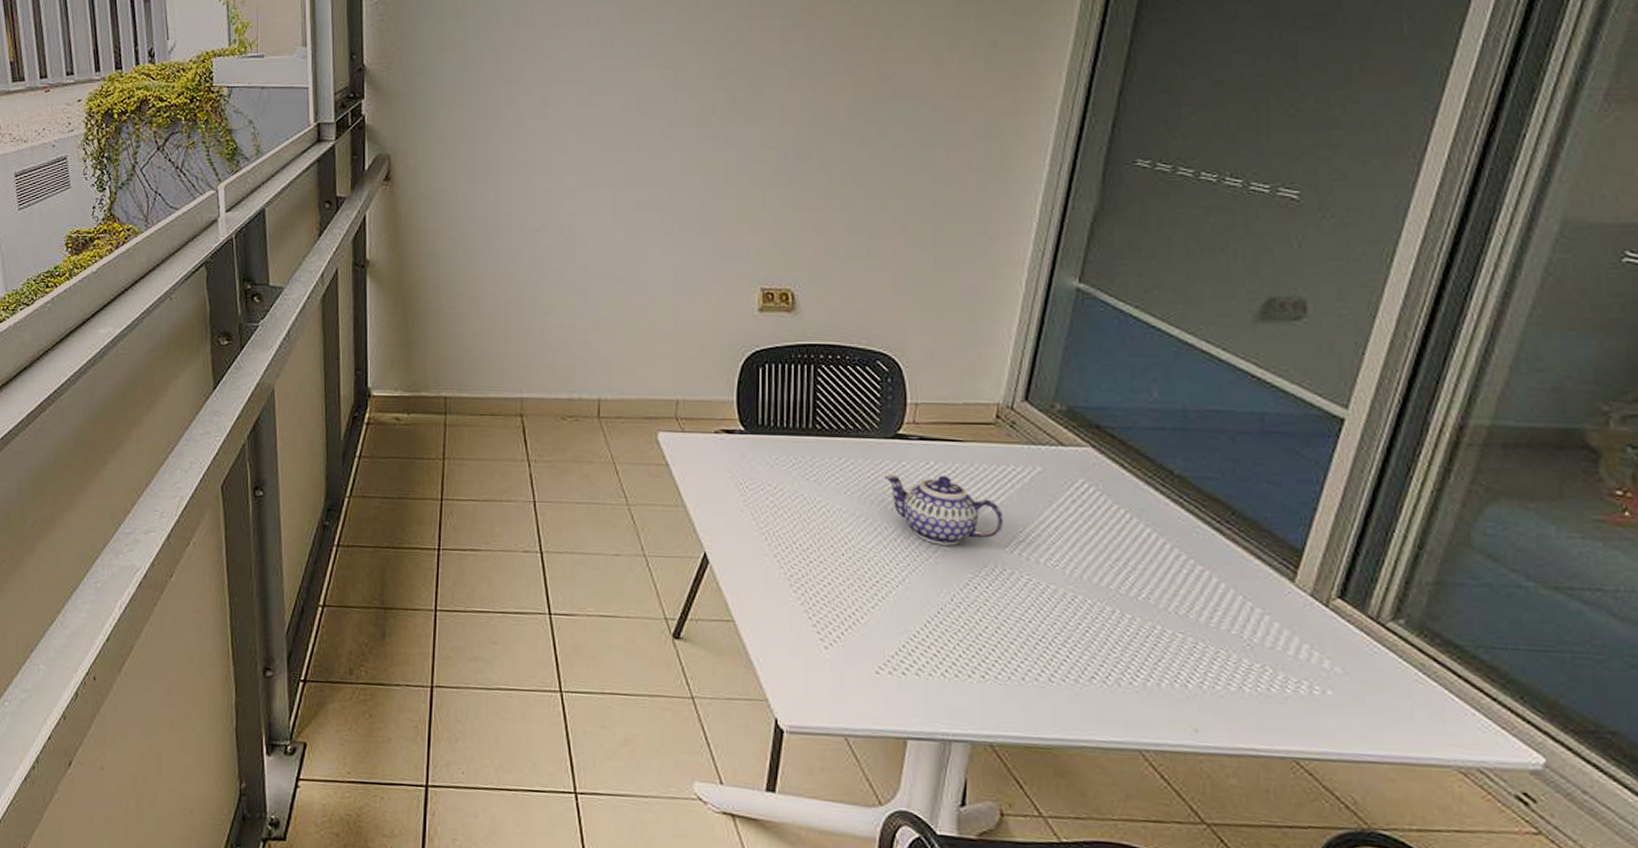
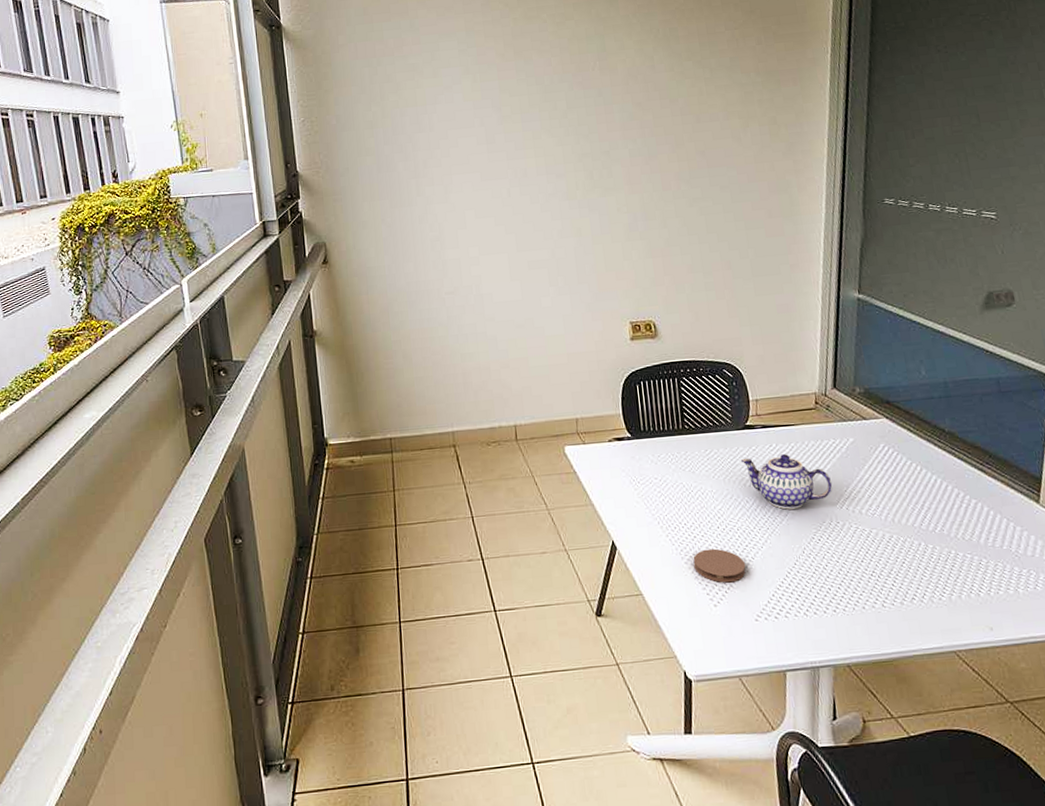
coaster: none [805,578,872,623] -> present [693,548,746,583]

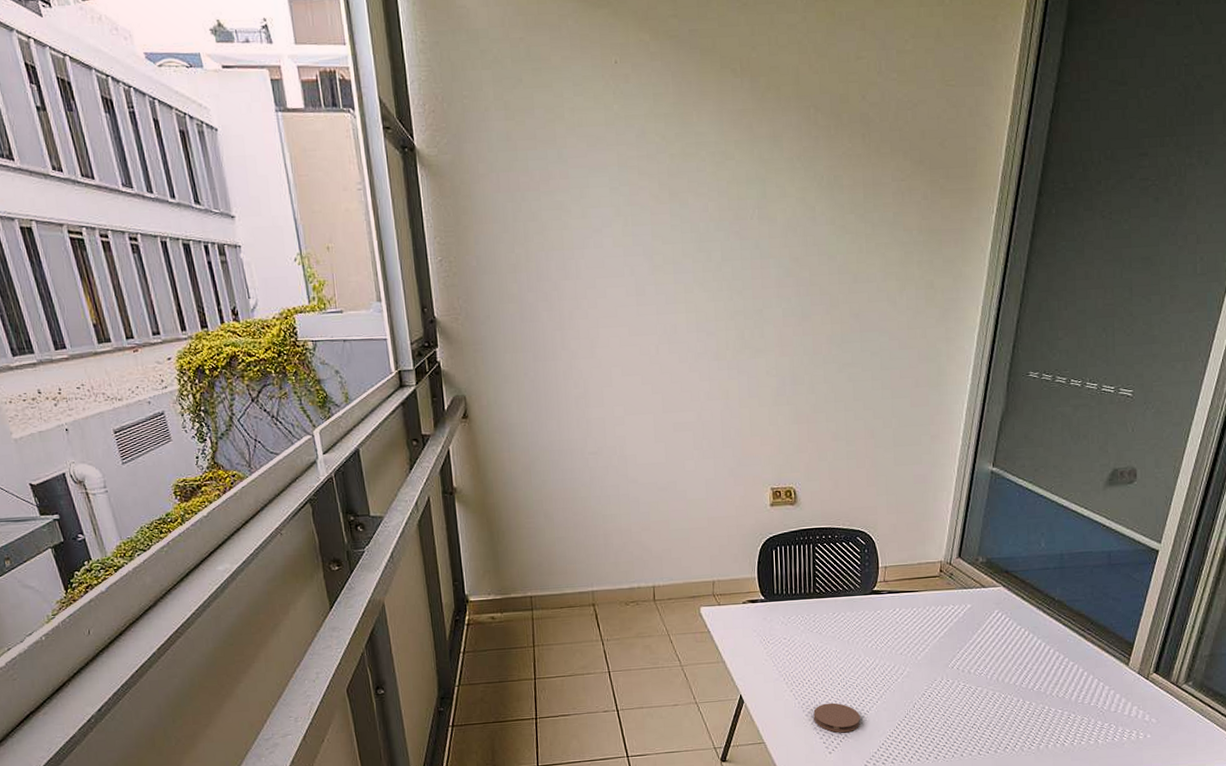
teapot: present [741,454,833,510] -> none [866,618,947,669]

